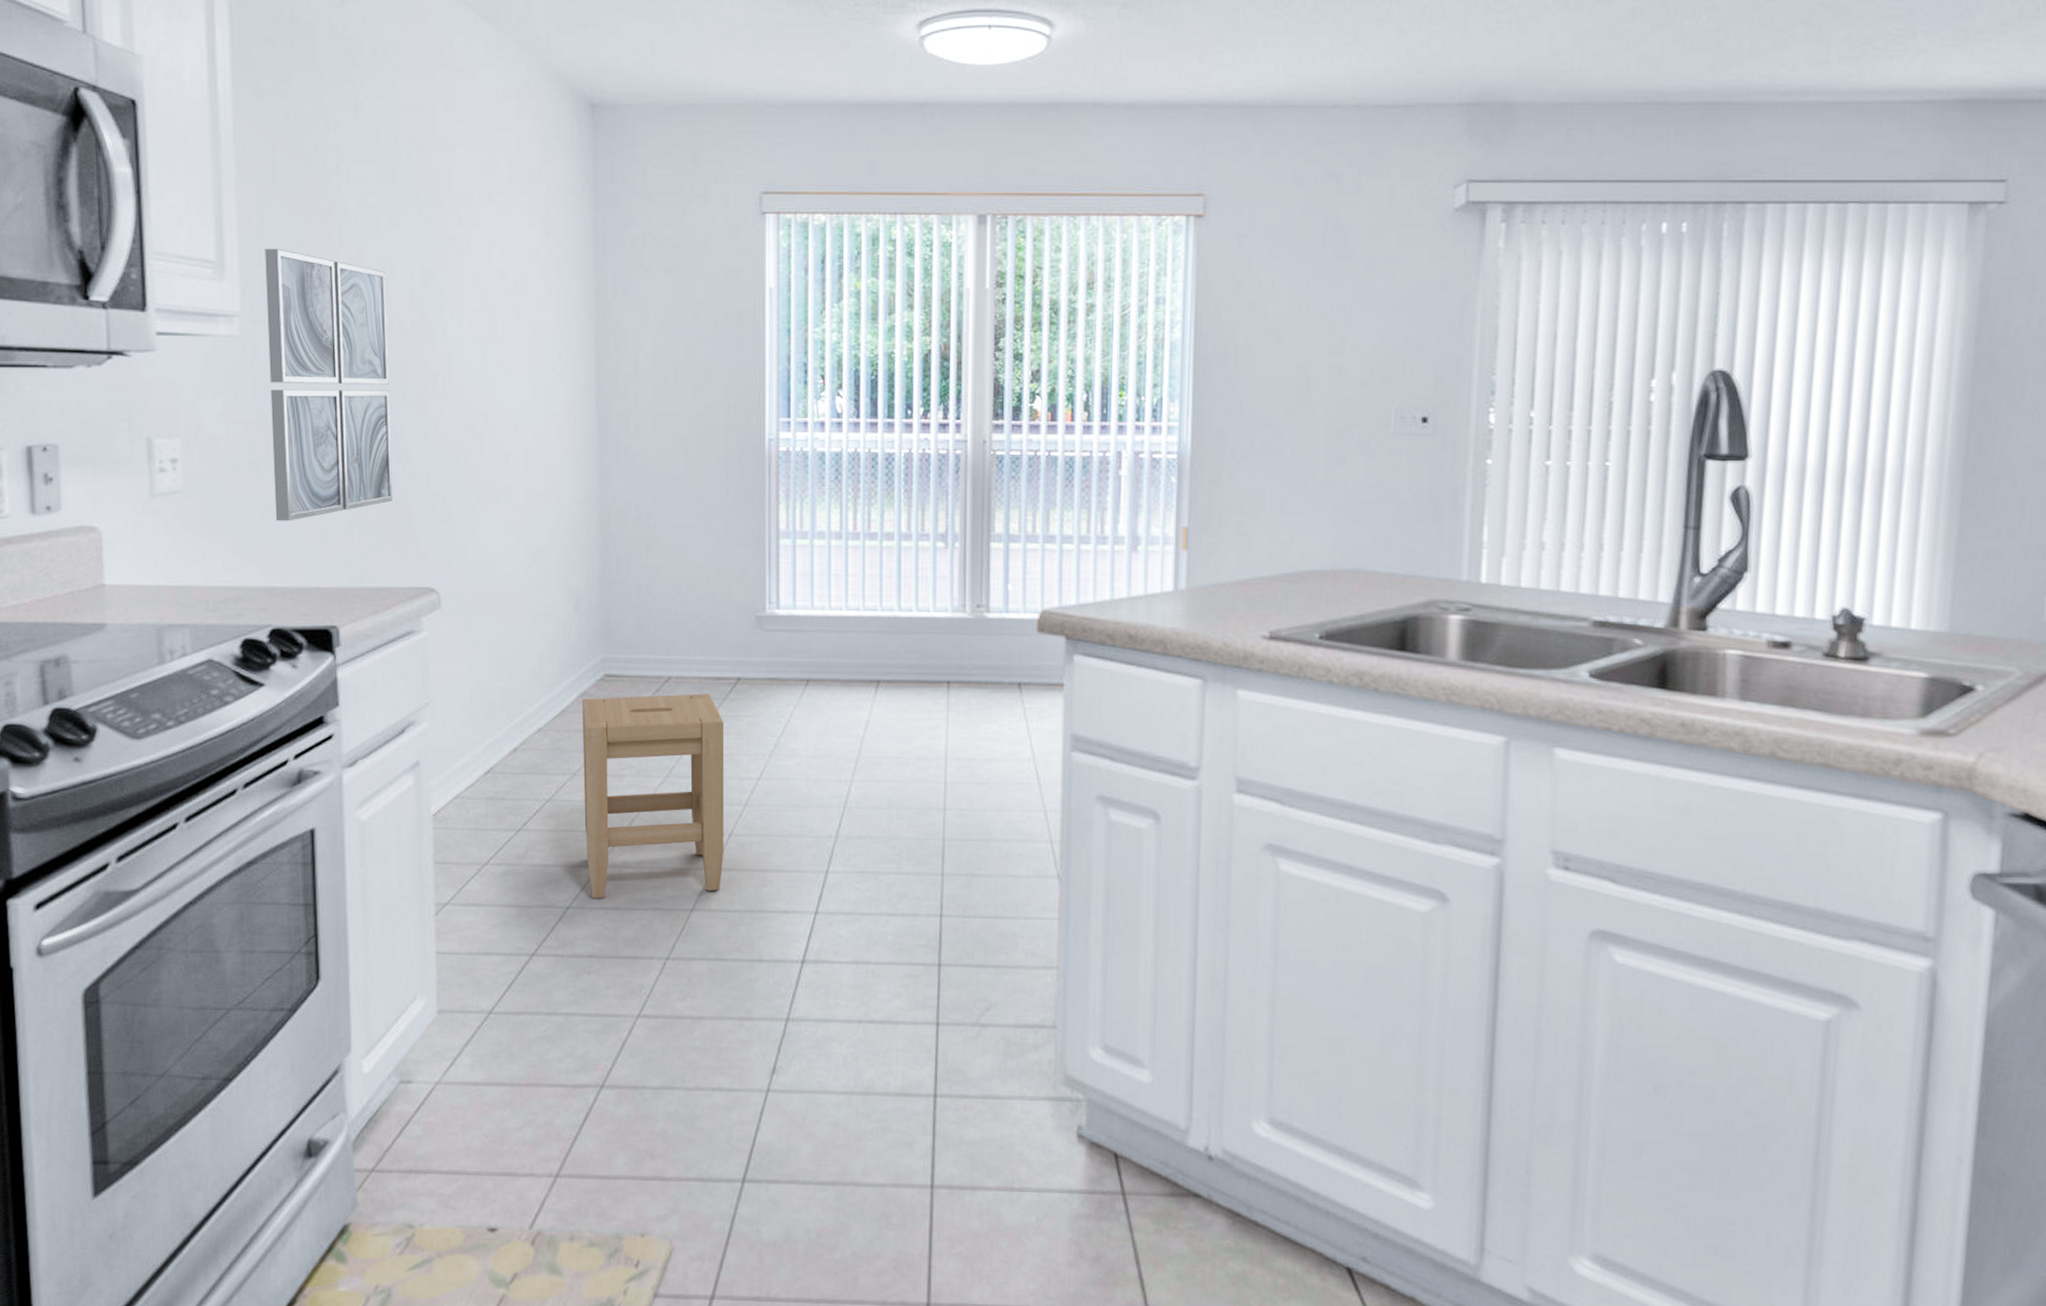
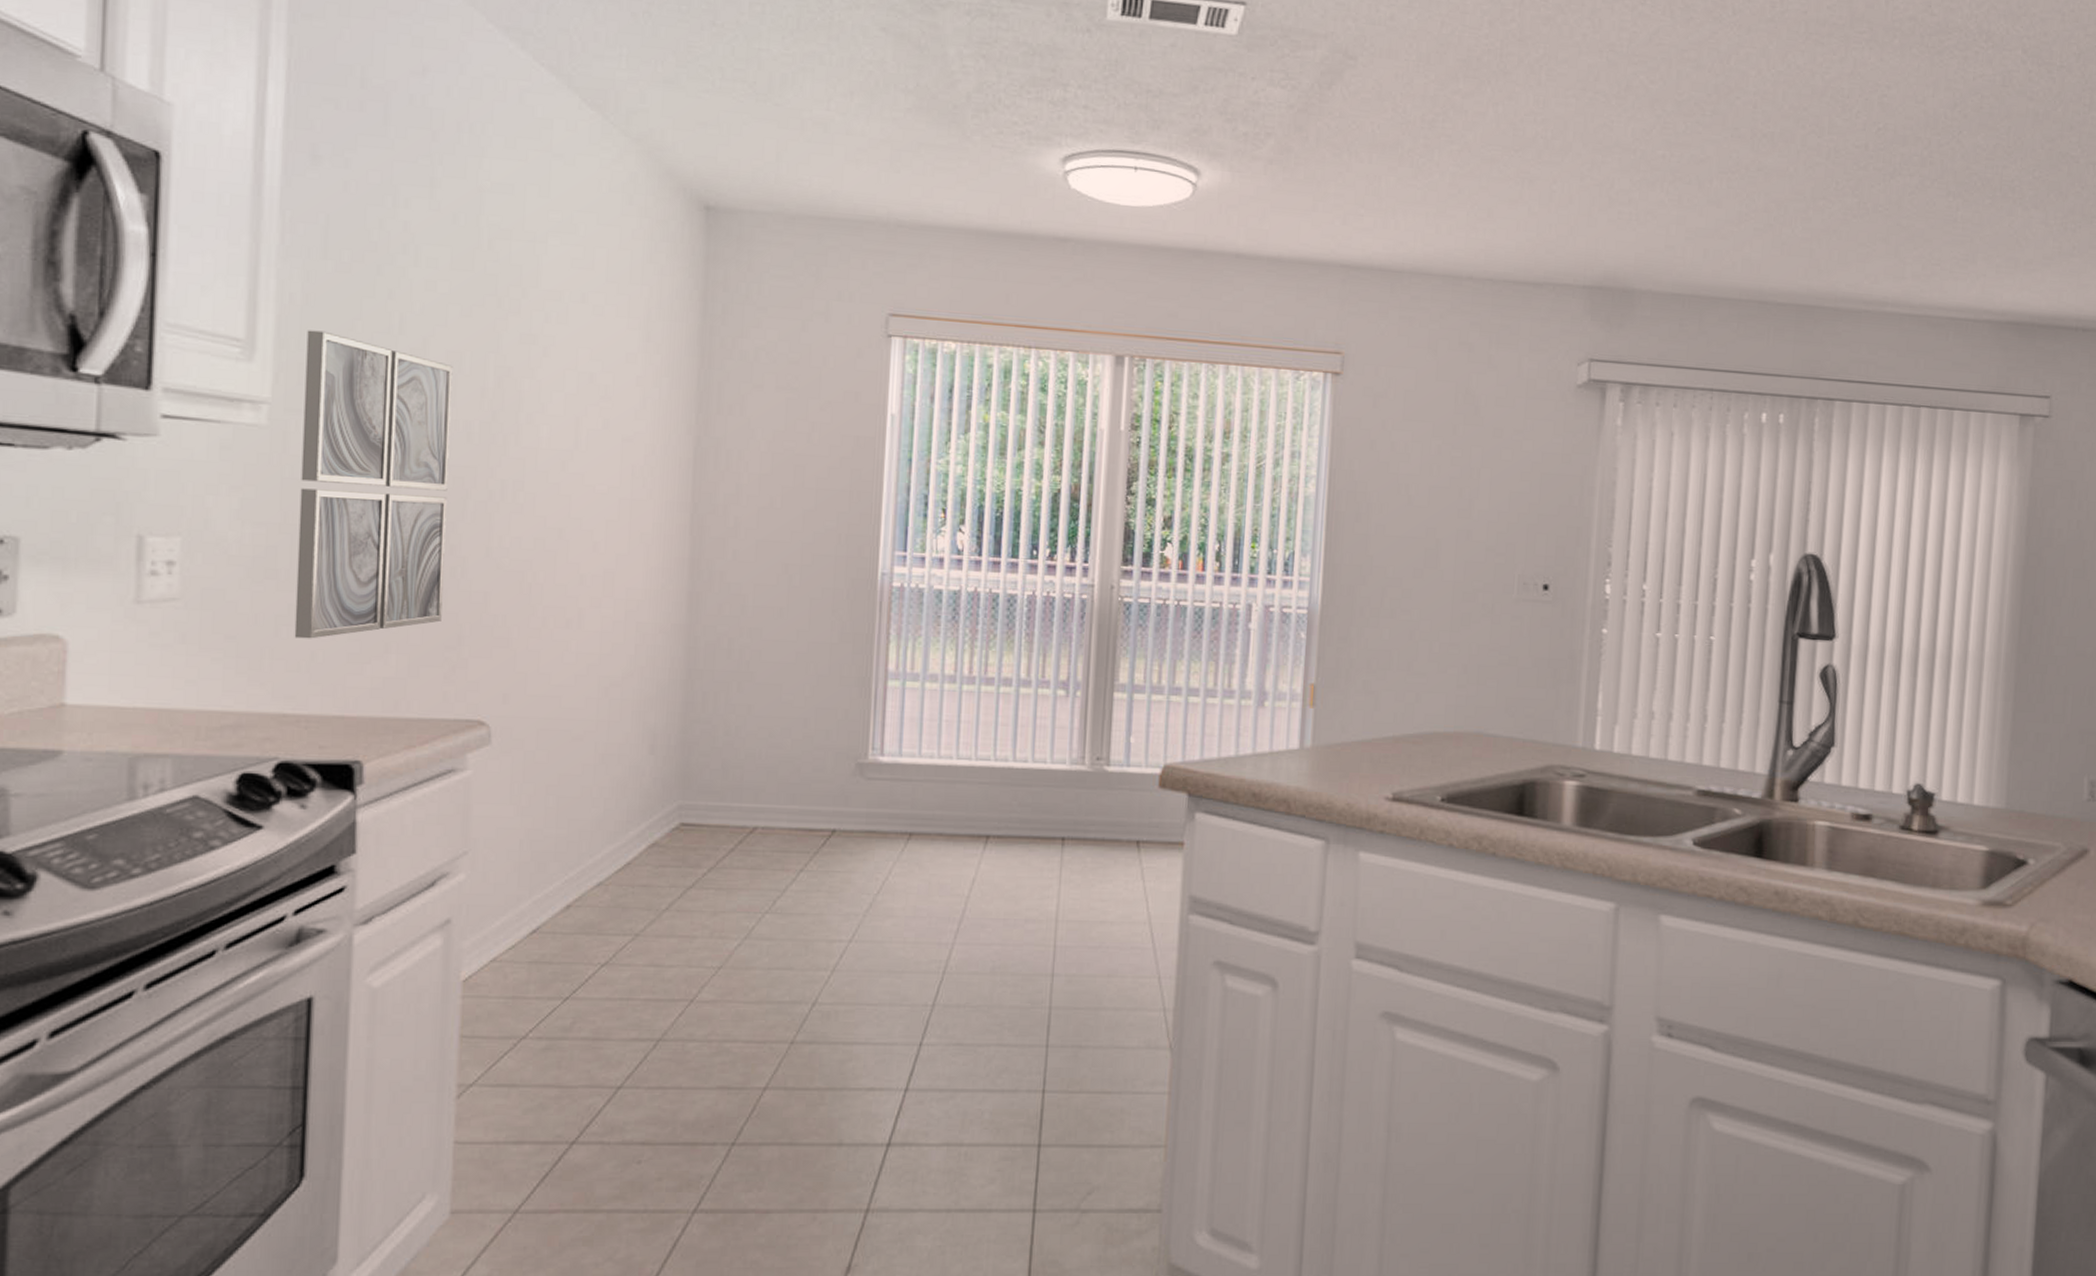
stool: present [582,693,725,899] -> none [645,846,815,1077]

